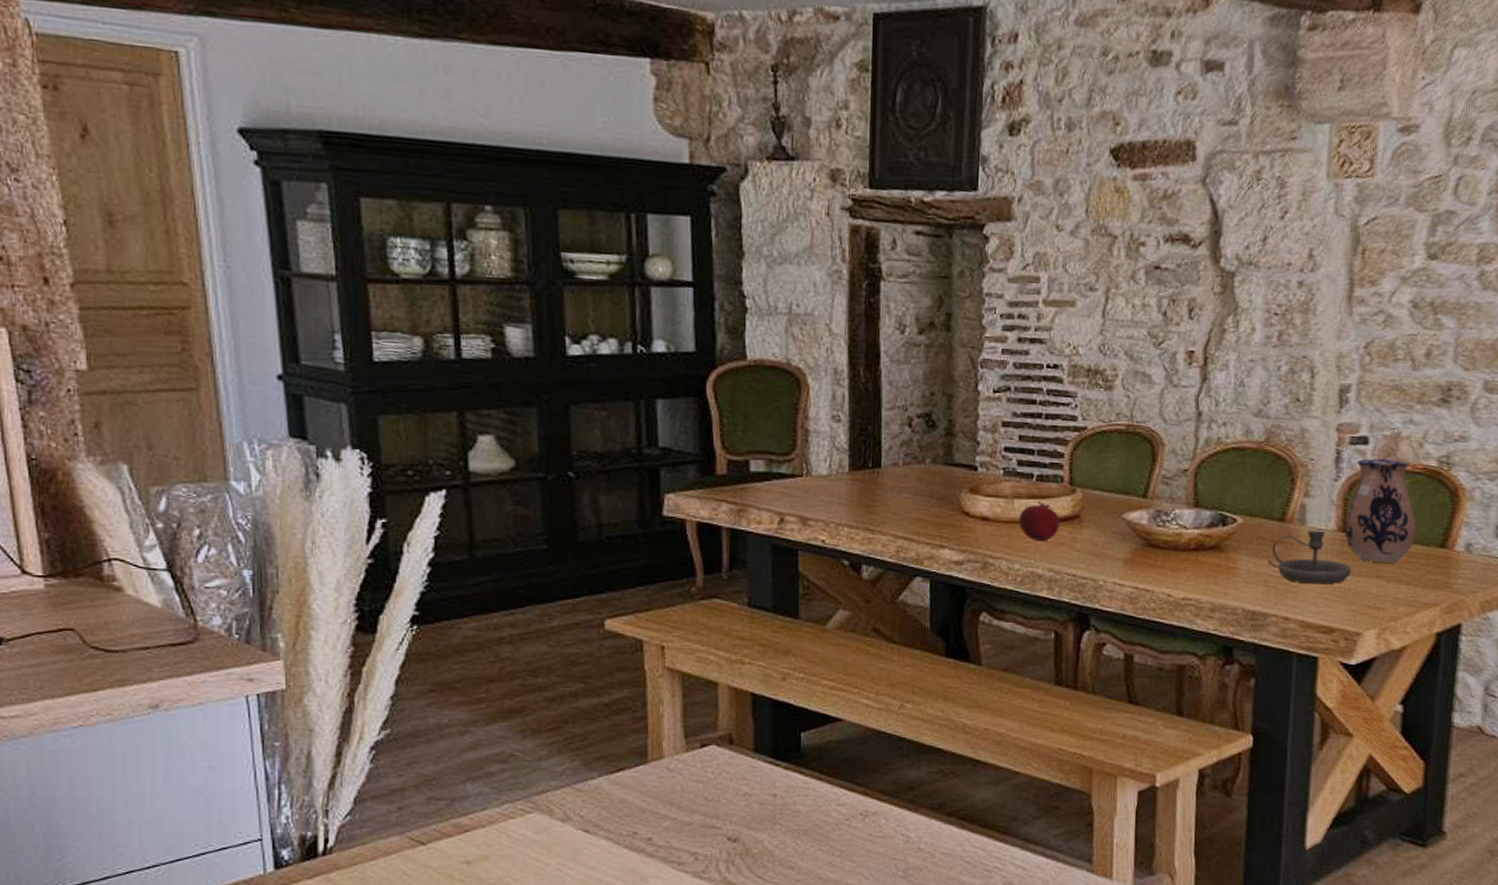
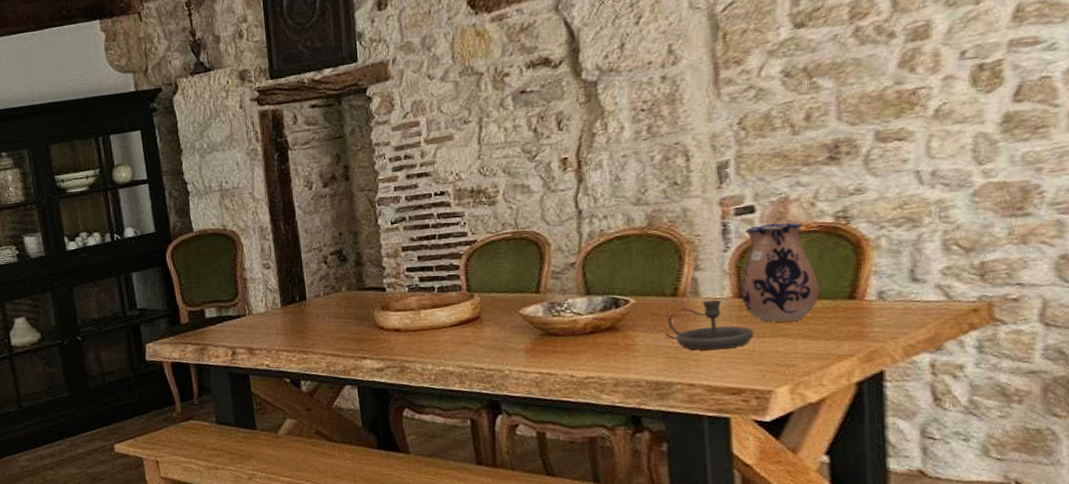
fruit: present [1018,500,1060,542] -> none [426,308,464,344]

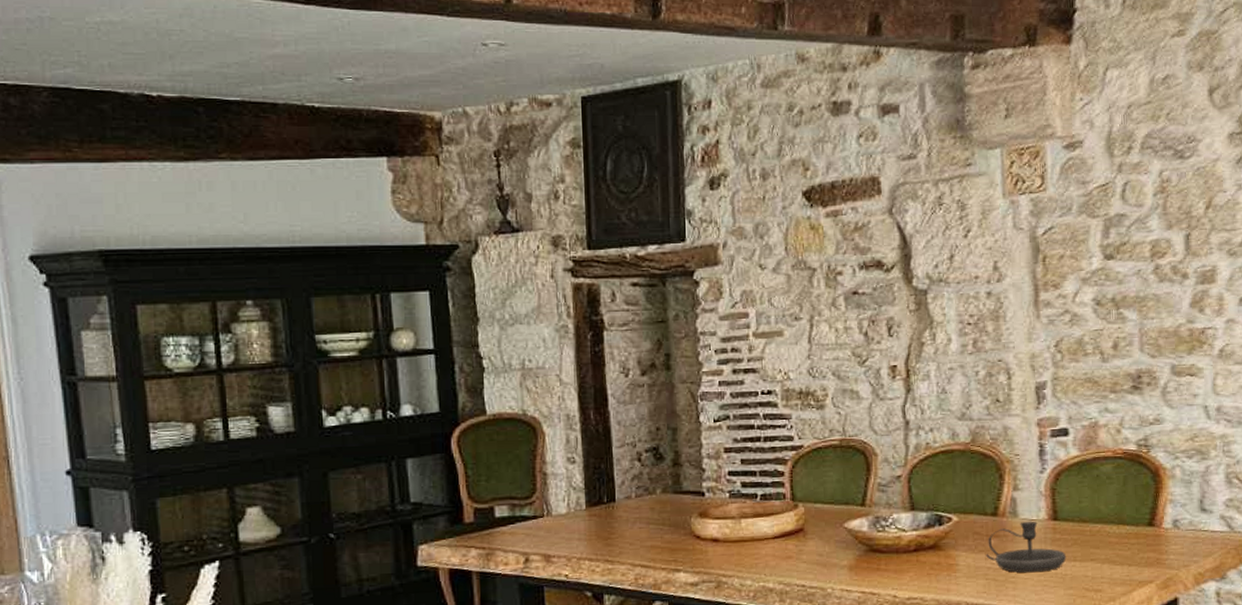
ceramic pitcher: present [741,222,820,323] -> none [1055,446,1124,547]

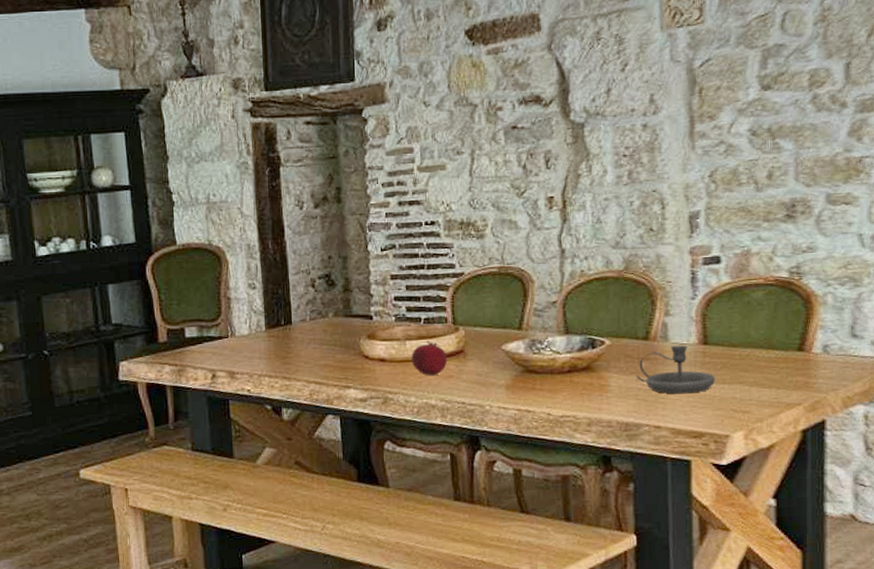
fruit: none [746,518,786,557] -> present [411,340,448,376]

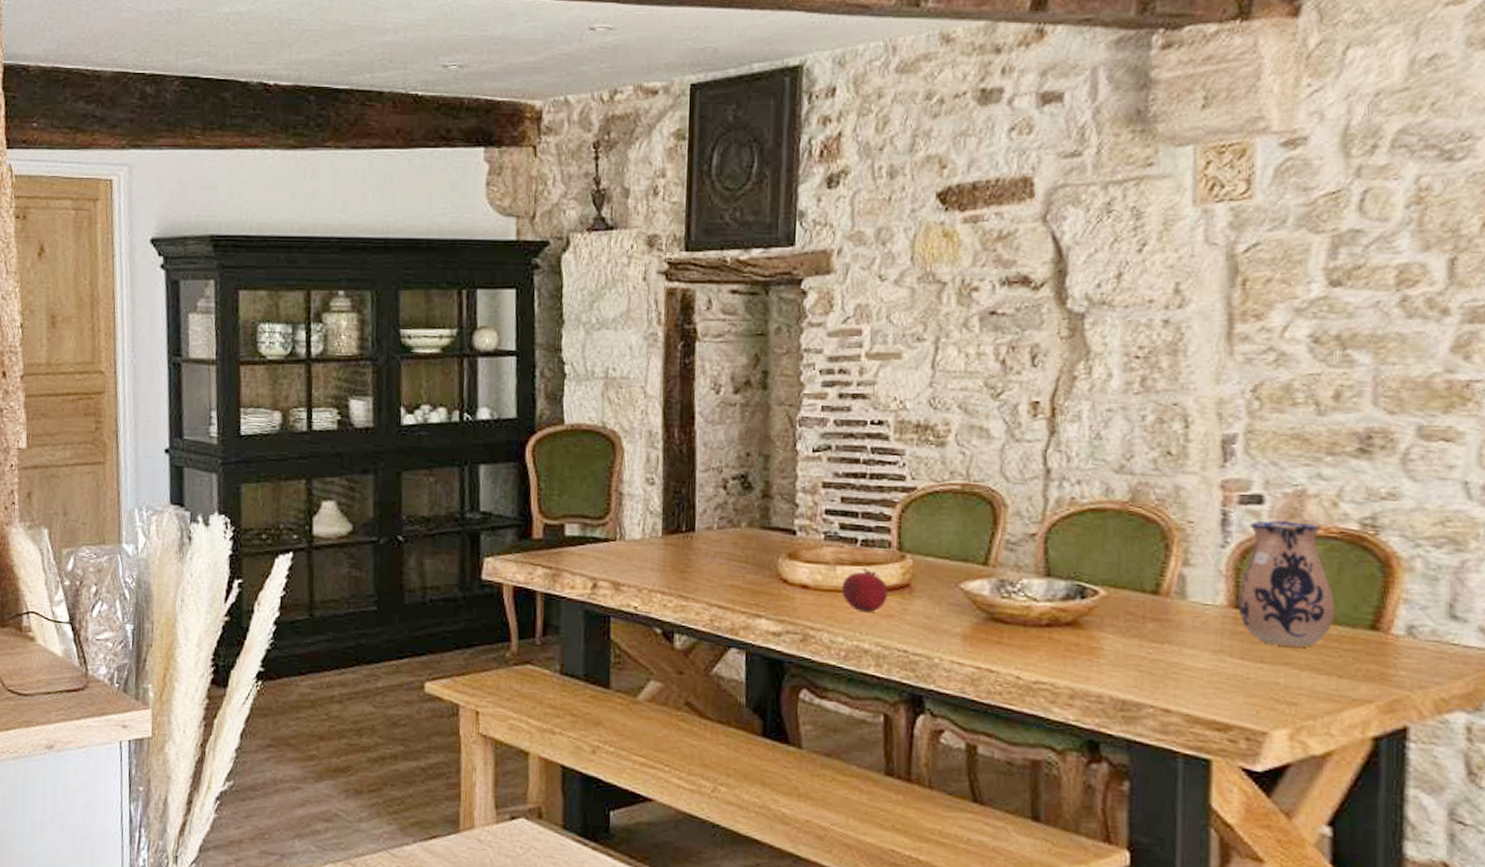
candlestick: present [637,346,716,394] -> none [1140,606,1251,671]
ceramic pitcher: none [705,274,774,370] -> present [1238,520,1336,647]

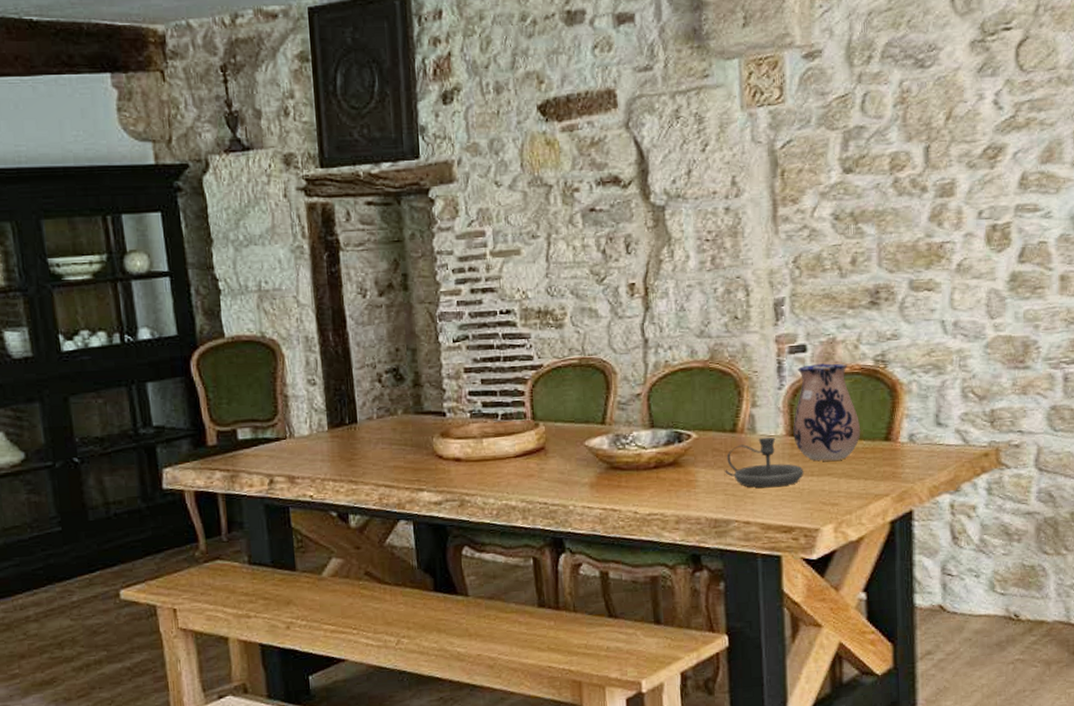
fruit: present [841,567,888,613] -> none [488,437,528,476]
candlestick: none [1140,606,1251,671] -> present [725,438,804,488]

